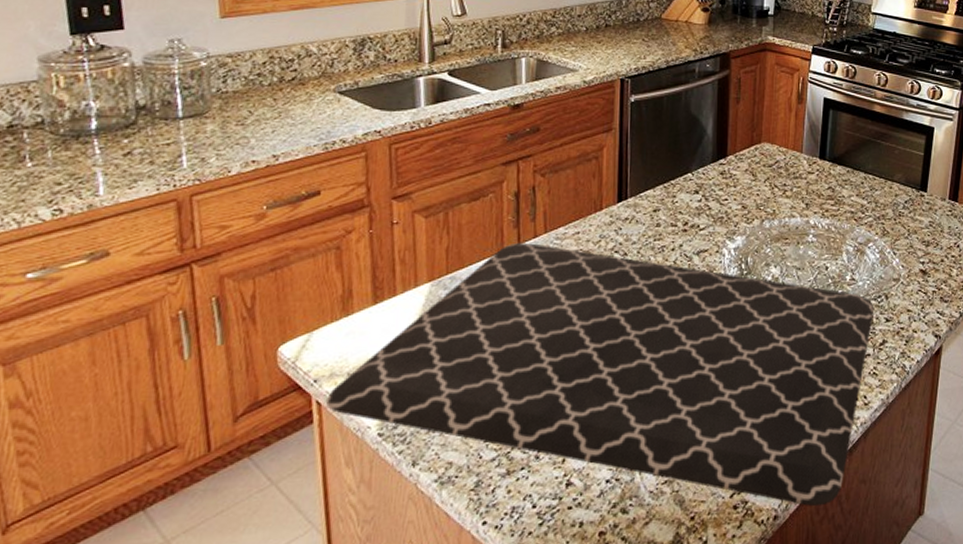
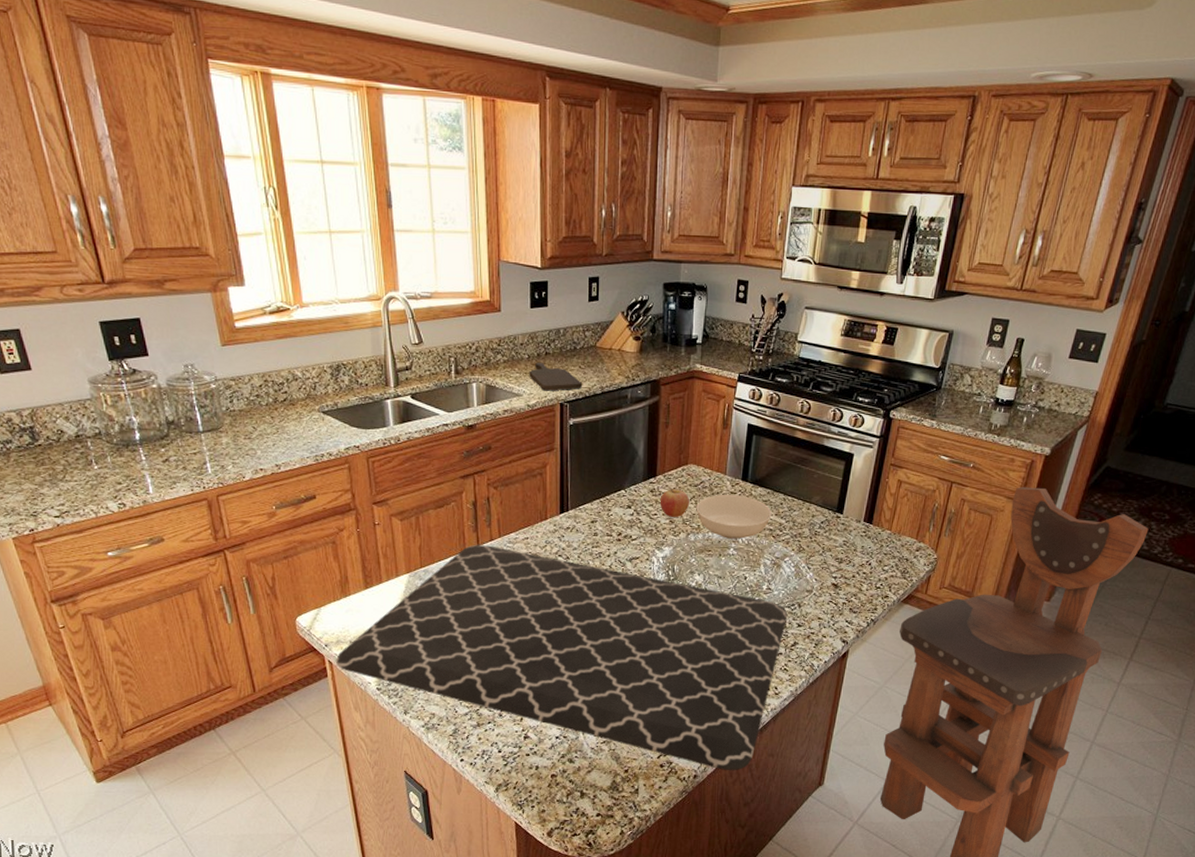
cutting board: none [586,34,645,66] -> present [529,361,582,391]
fruit: none [730,168,764,202] -> present [659,486,690,517]
bowl: none [771,174,853,224] -> present [696,494,772,539]

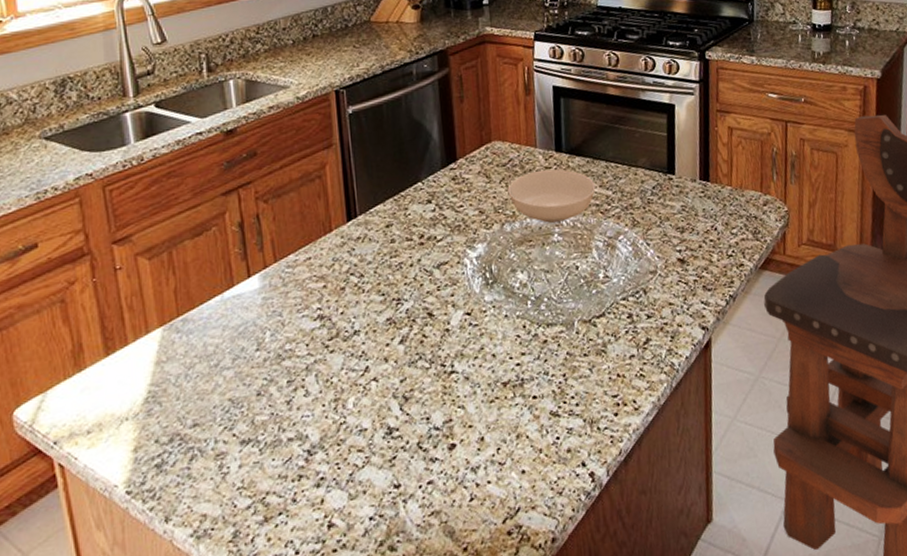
placemat: present [336,544,788,771] -> none [69,274,634,525]
cutting board: present [529,361,582,391] -> none [295,46,358,79]
fruit: present [659,486,690,517] -> none [464,170,500,207]

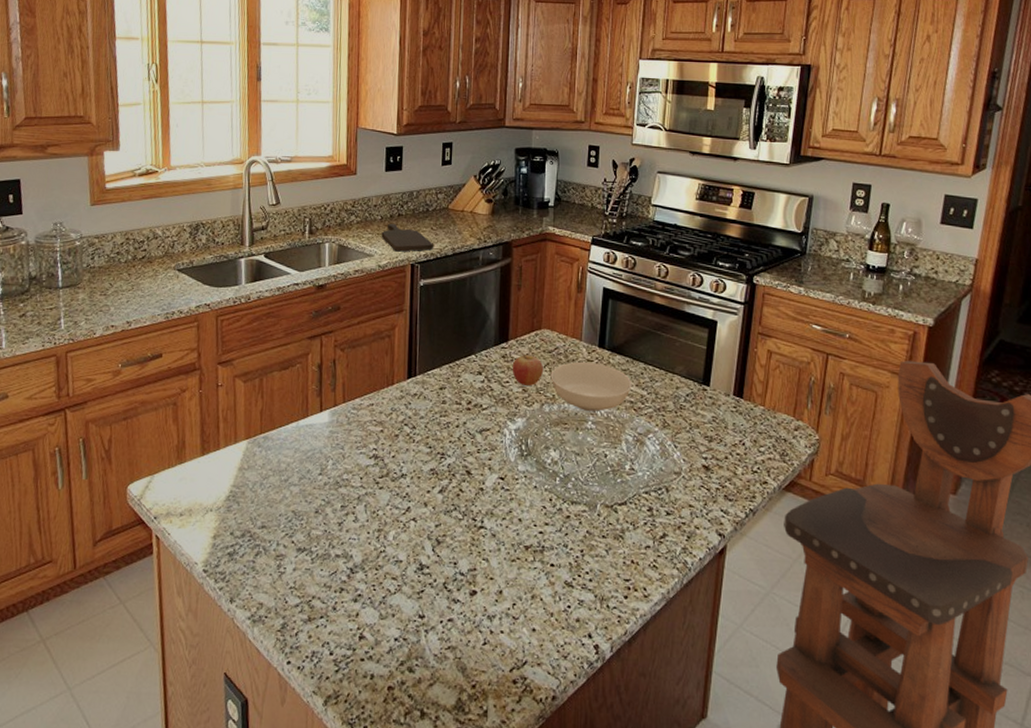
cutting board: none [295,46,358,79] -> present [381,223,433,252]
fruit: none [464,170,500,207] -> present [512,352,544,386]

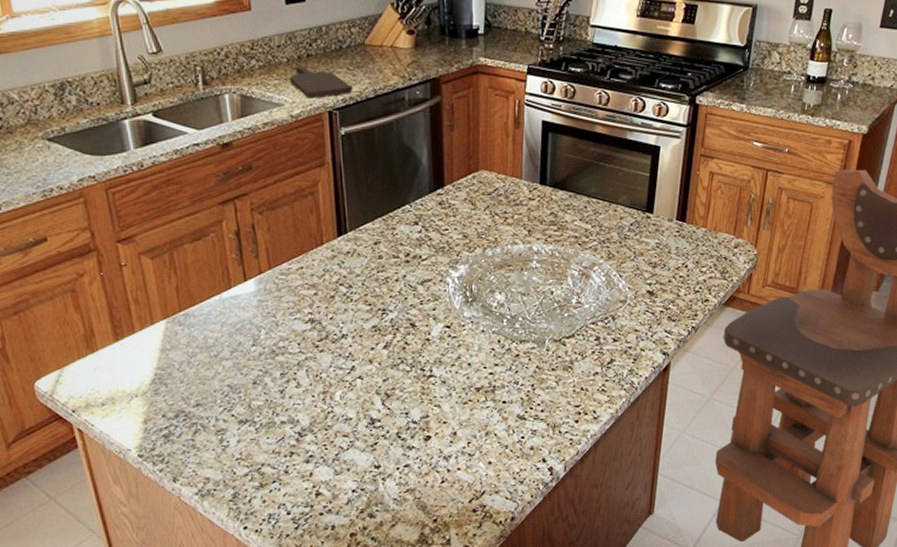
fruit: present [512,352,544,386] -> none [450,197,484,231]
bowl: present [550,361,632,411] -> none [491,200,576,251]

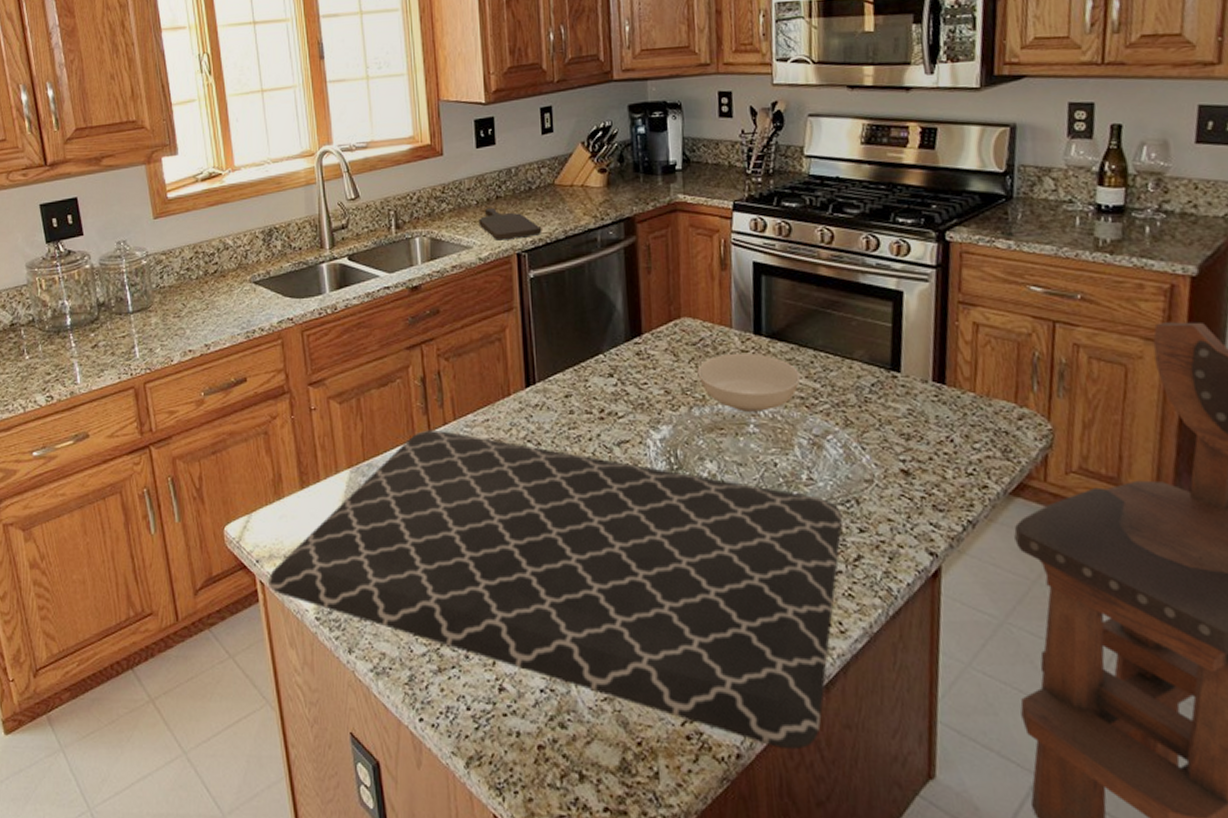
placemat: none [86,279,602,509] -> present [268,429,843,750]
bowl: none [491,200,576,251] -> present [697,352,801,412]

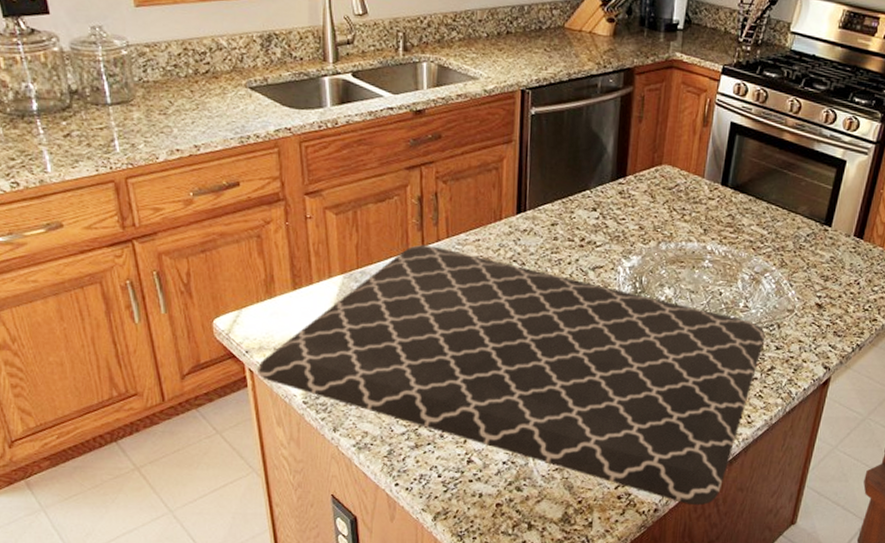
cutting board: present [478,207,541,240] -> none [487,41,547,76]
bowl: present [697,352,801,412] -> none [669,199,753,250]

